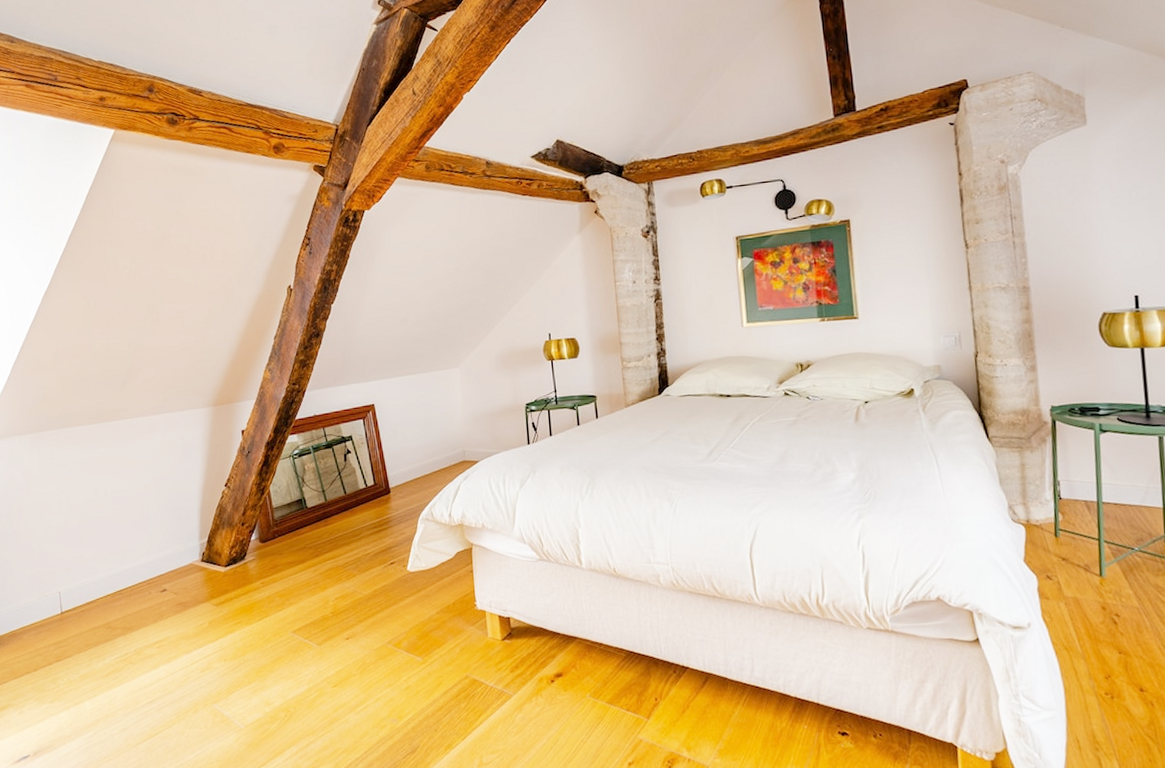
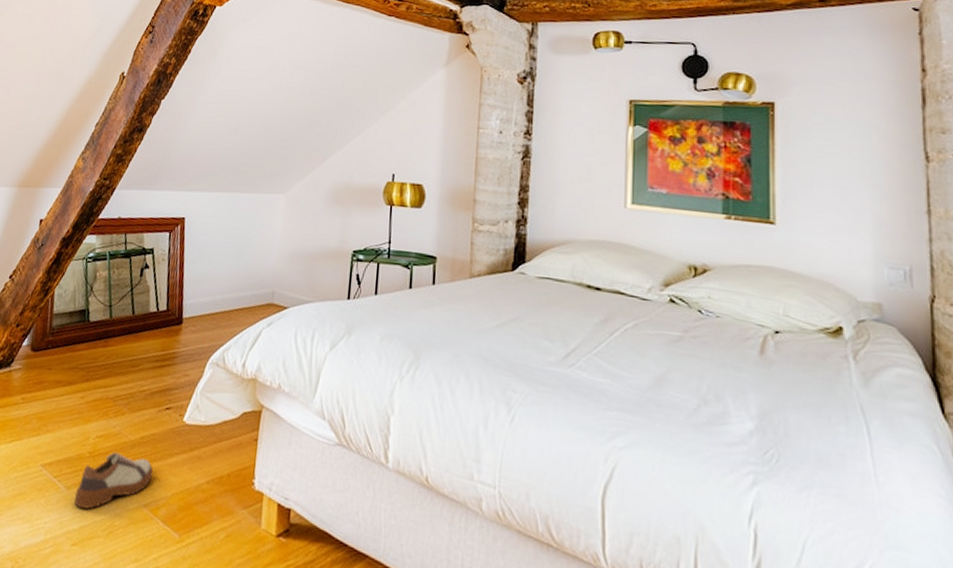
shoe: none [326,607,390,657] -> present [74,452,153,509]

